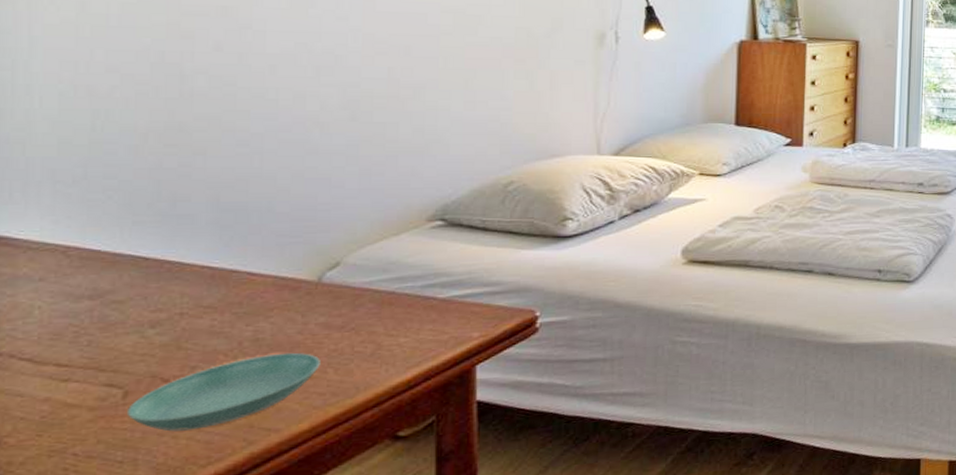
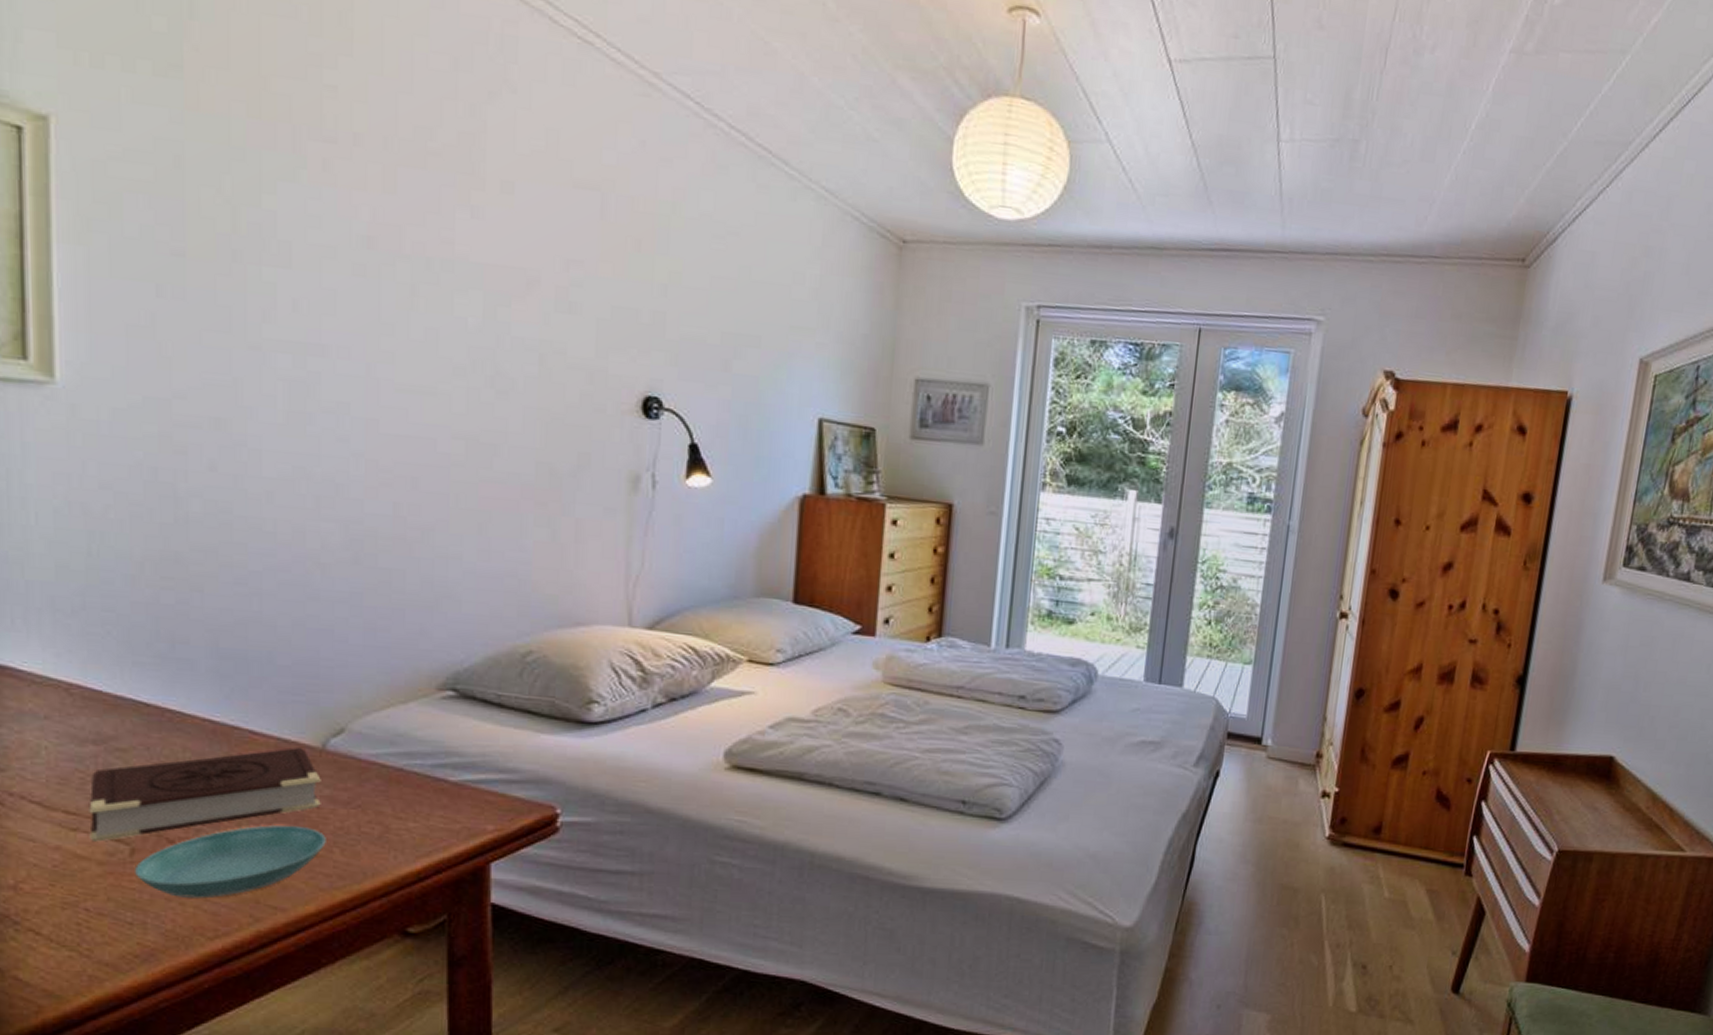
book: none [81,283,317,390] -> present [89,747,321,842]

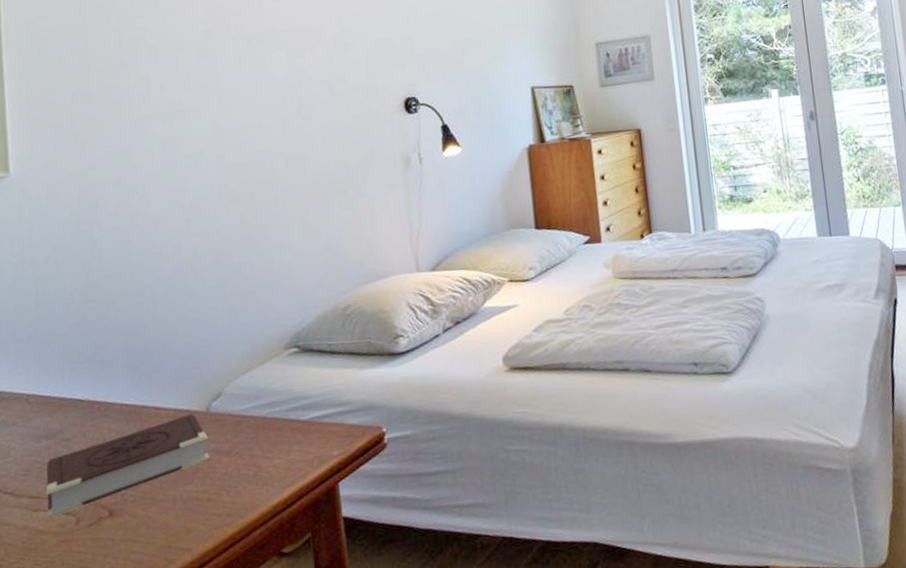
saucer: present [134,825,326,899] -> none [79,477,216,553]

